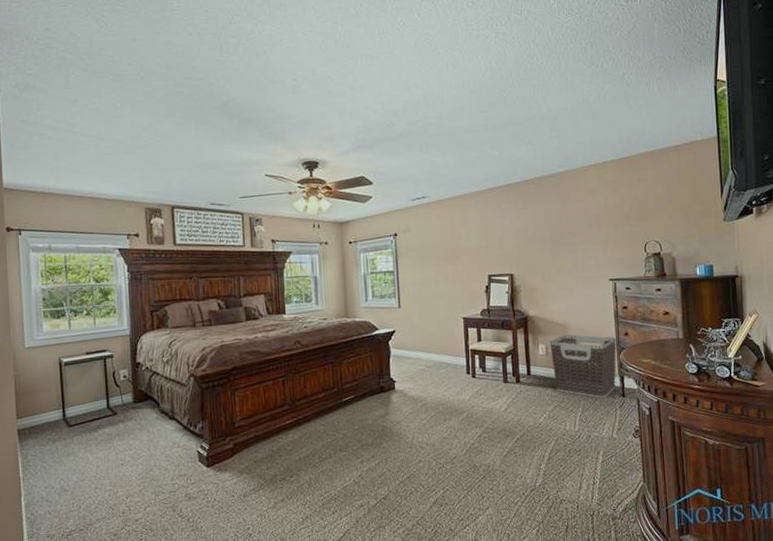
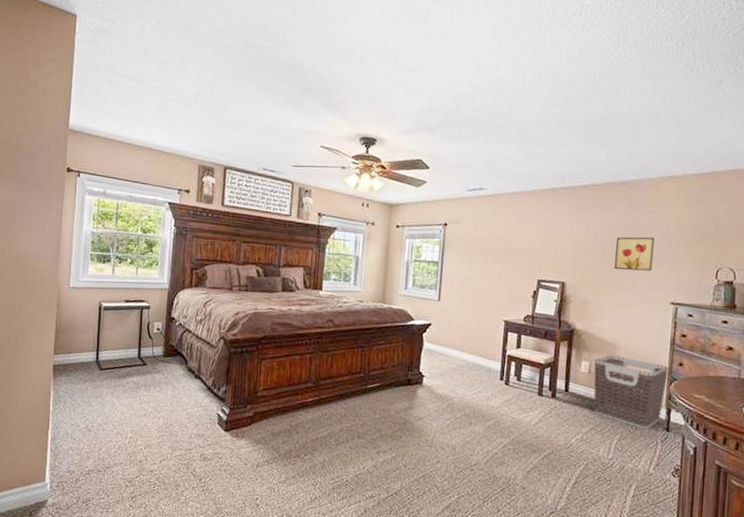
wall art: none [554,222,588,256] -> present [614,237,655,272]

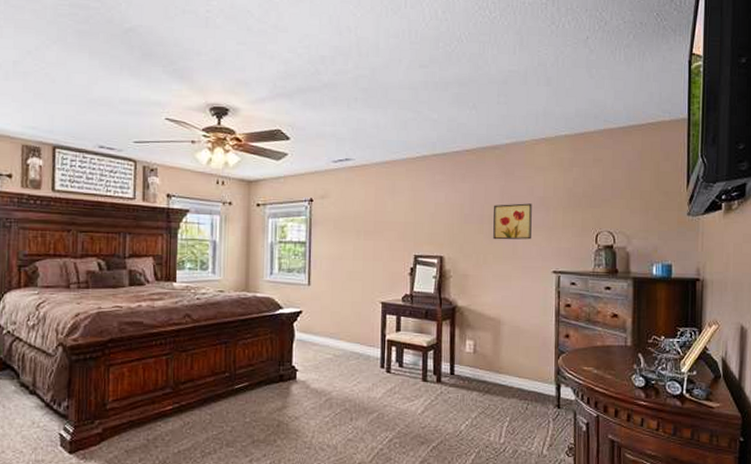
clothes hamper: present [593,355,669,429] -> none [479,332,555,408]

